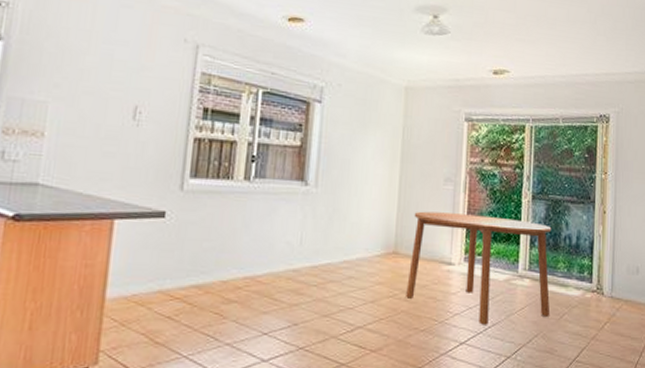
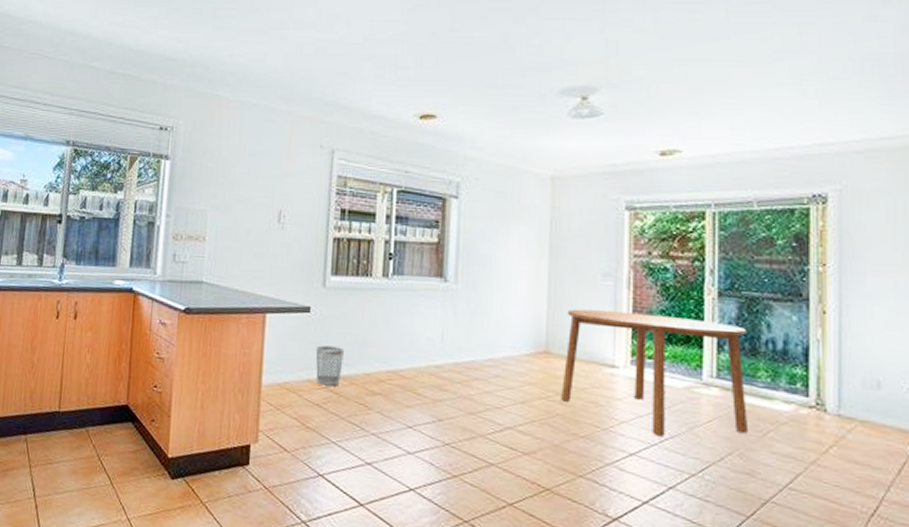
wastebasket: none [168,253,200,296] -> present [315,345,344,386]

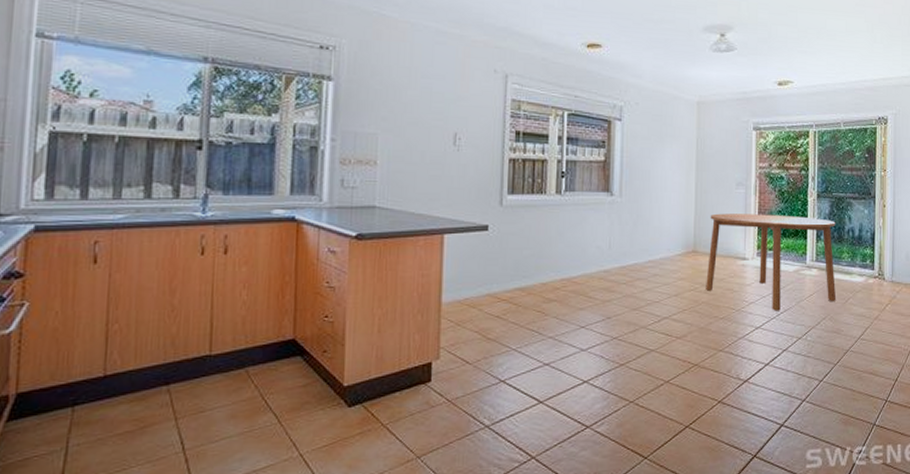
wastebasket: present [315,345,344,386] -> none [494,261,521,298]

